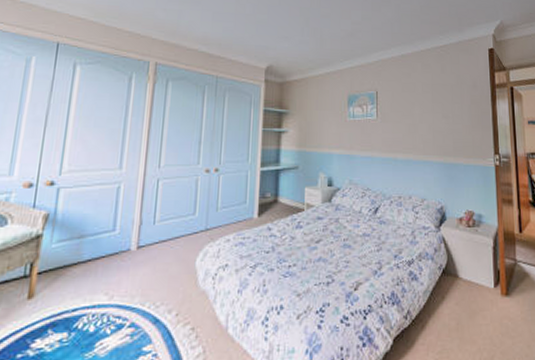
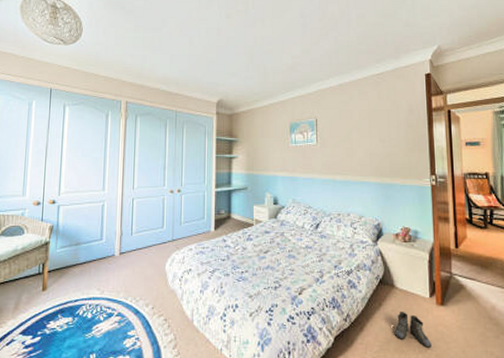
boots: none [456,304,496,346] -> present [392,311,431,349]

